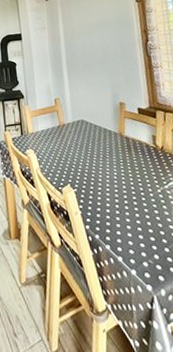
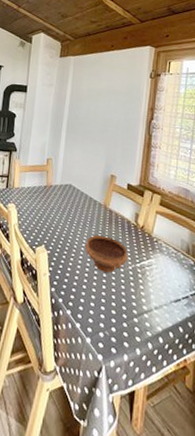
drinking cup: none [109,164,155,200] -> present [84,235,128,273]

